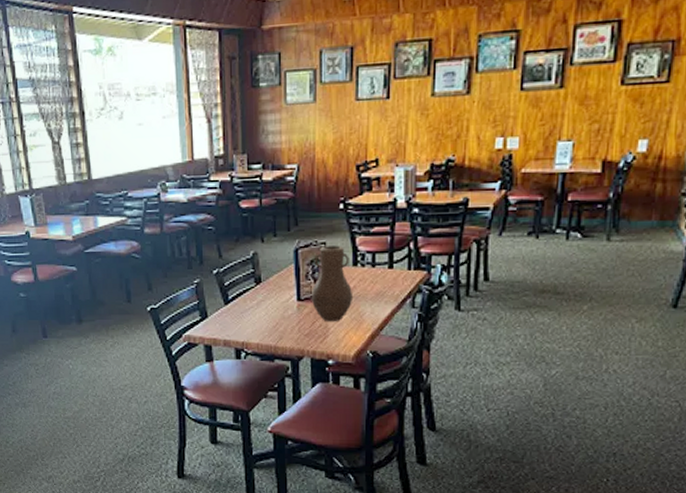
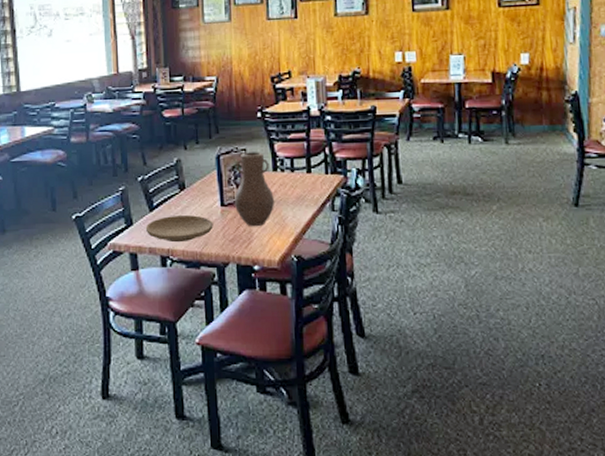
plate: none [220,309,289,336] -> present [145,215,213,243]

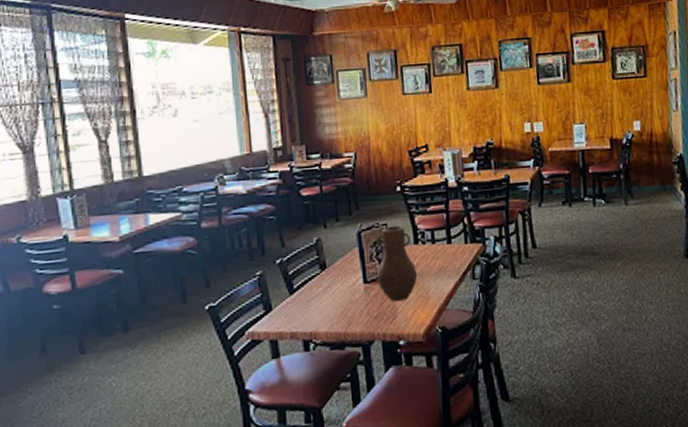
plate: present [145,215,213,243] -> none [285,295,357,325]

